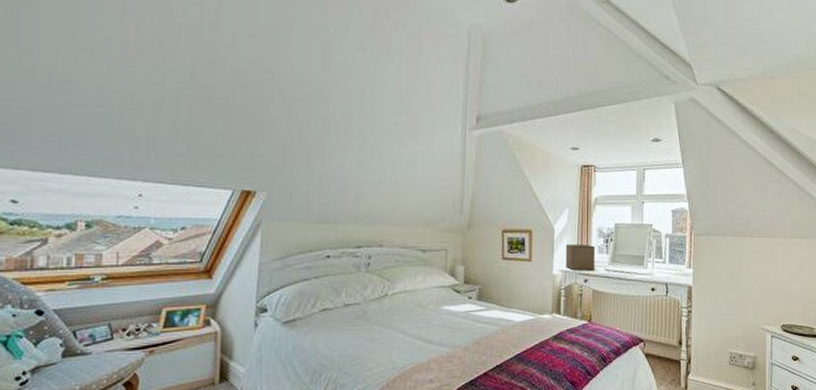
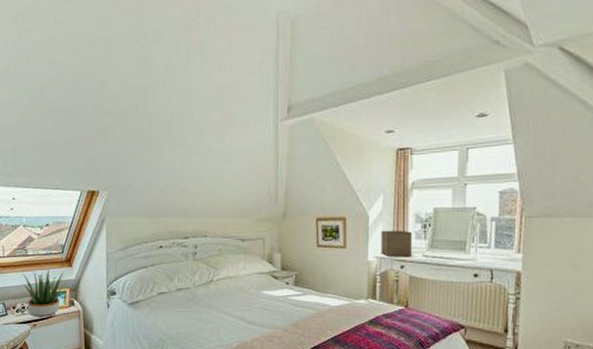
potted plant: none [142,282,201,341] -> present [23,269,66,317]

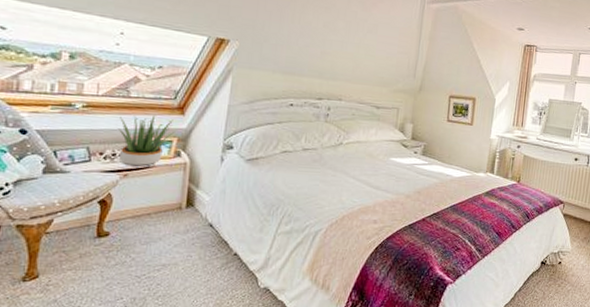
decorative box: present [381,230,412,257] -> none [502,113,529,139]

